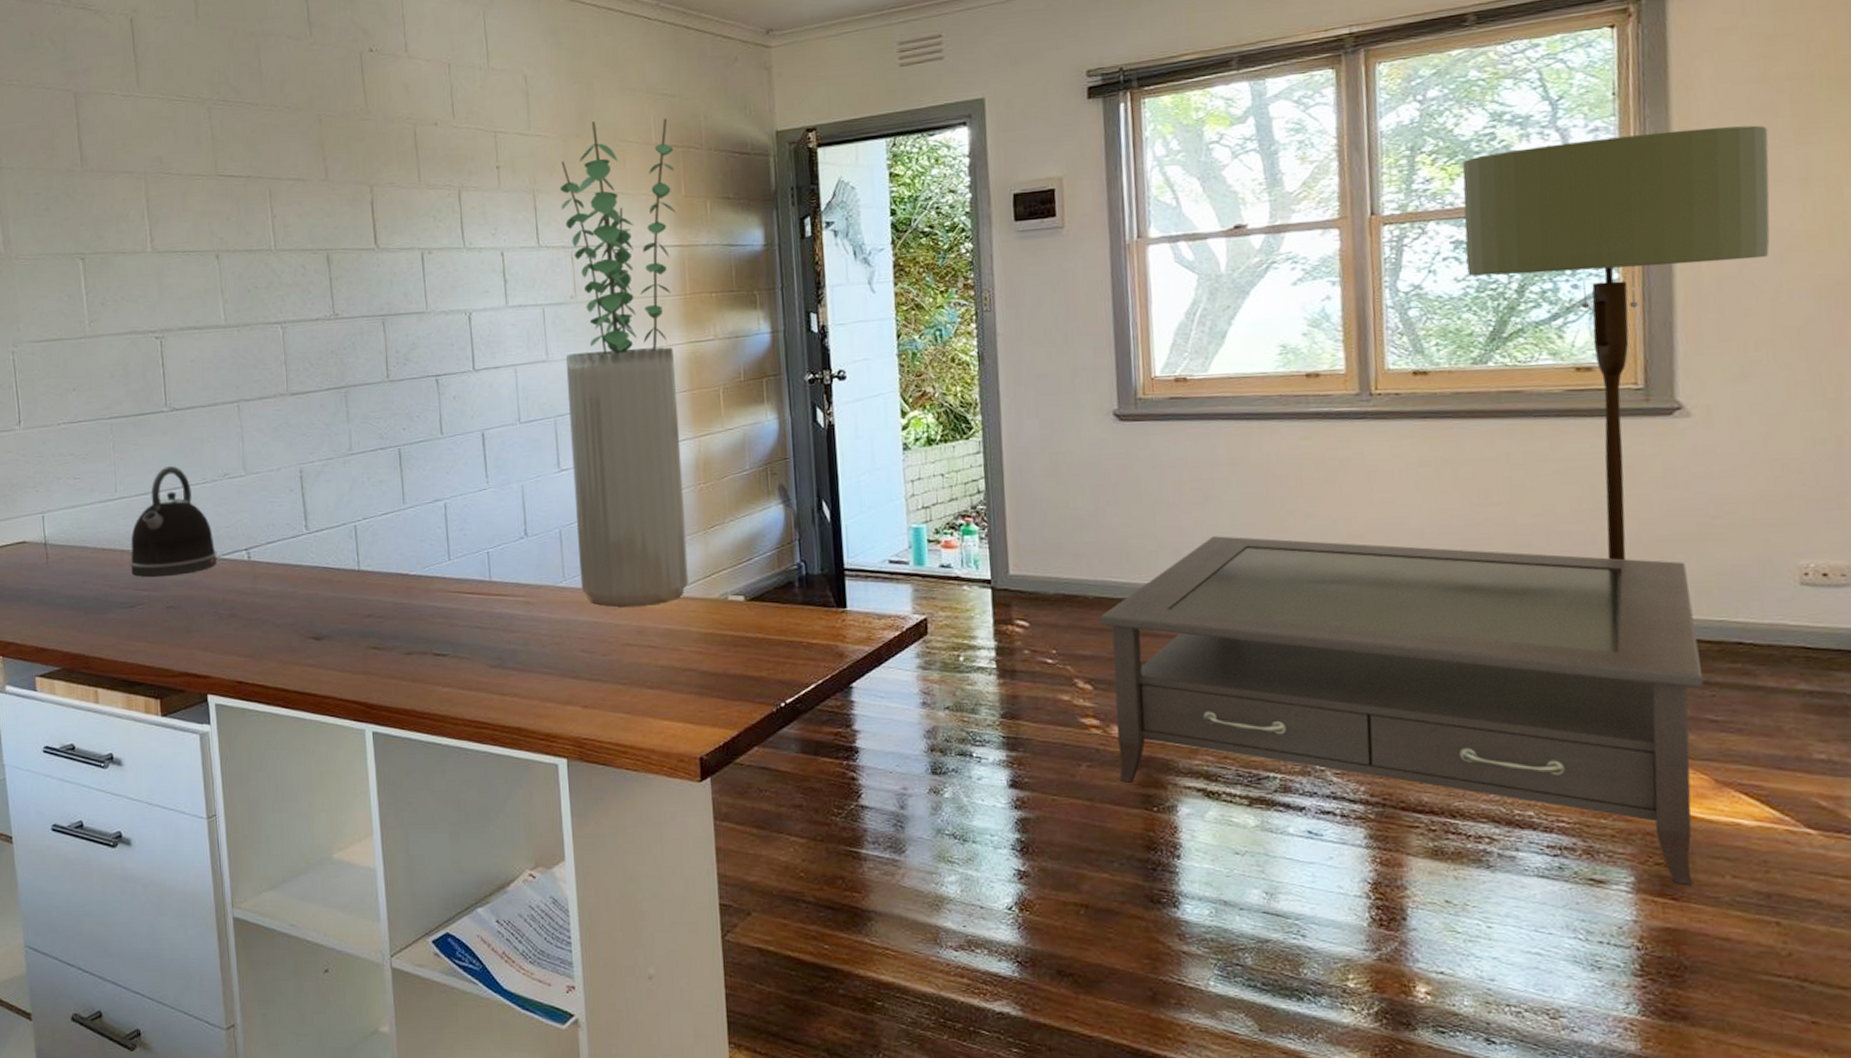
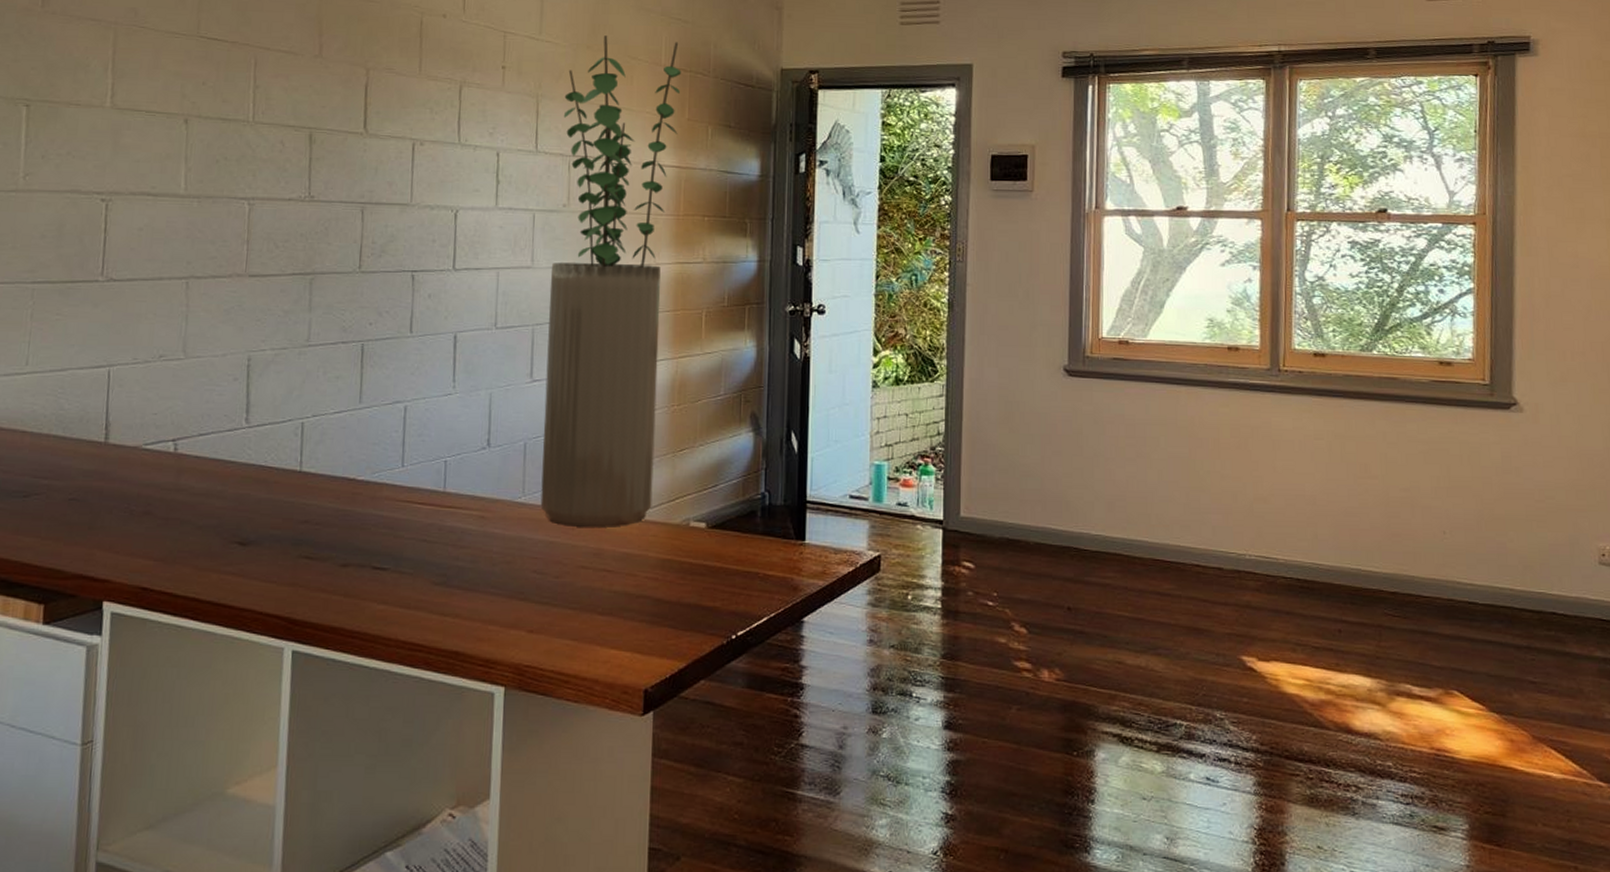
kettle: present [129,465,217,577] -> none [30,341,139,464]
coffee table: present [1100,536,1704,887] -> none [1039,491,1526,834]
floor lamp: present [1462,125,1770,561] -> none [1359,167,1585,535]

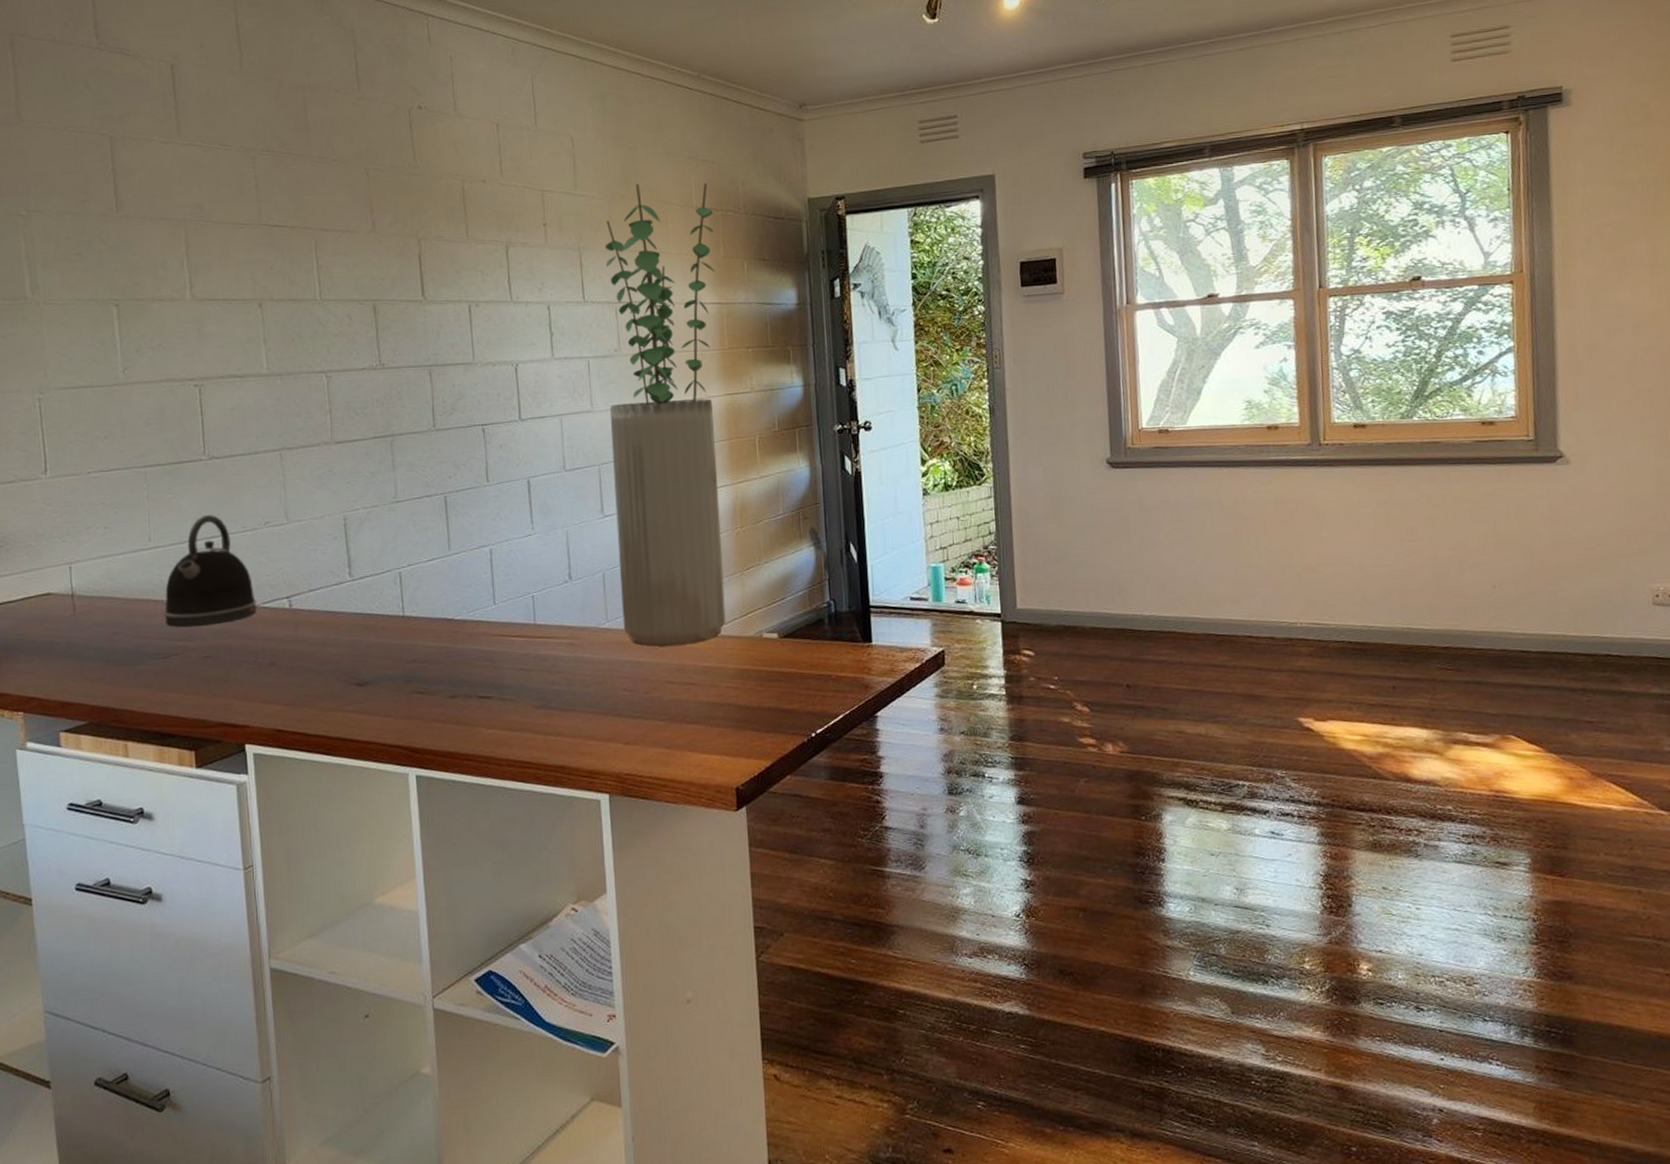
kettle: none [30,341,139,464] -> present [163,514,257,627]

